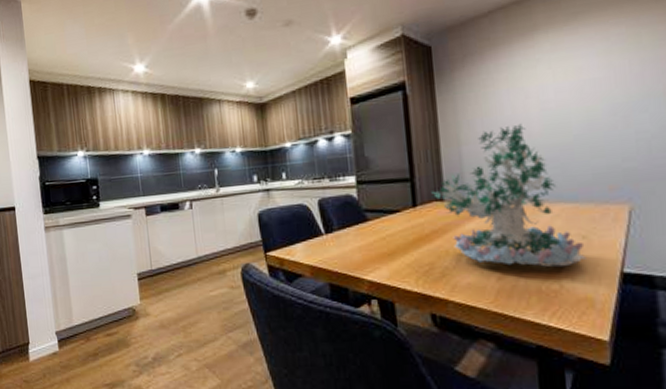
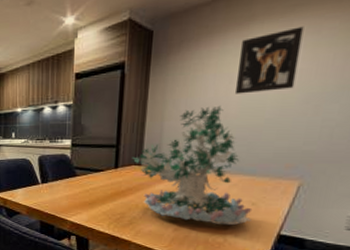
wall art: none [530,33,596,110] -> present [234,26,304,94]

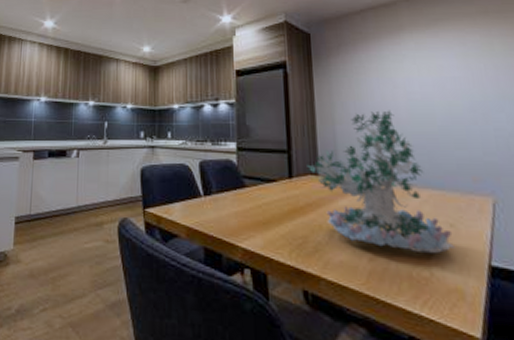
wall art: present [234,26,304,94] -> none [397,38,457,99]

